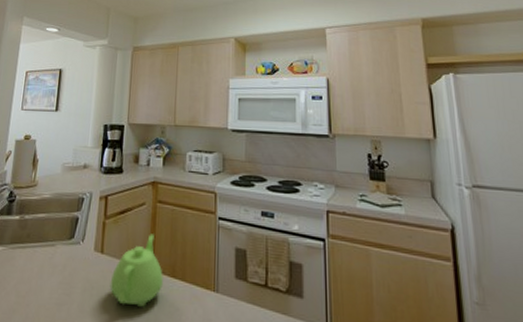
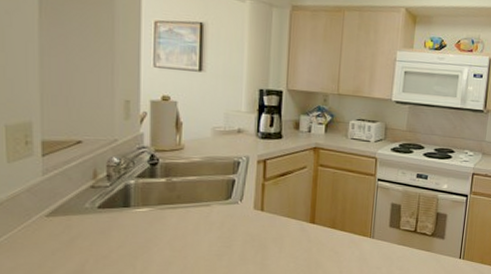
teapot: present [109,234,163,308] -> none [271,193,324,254]

